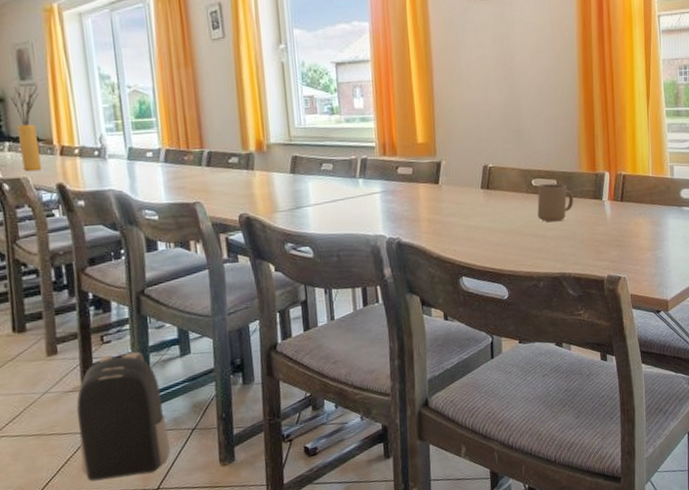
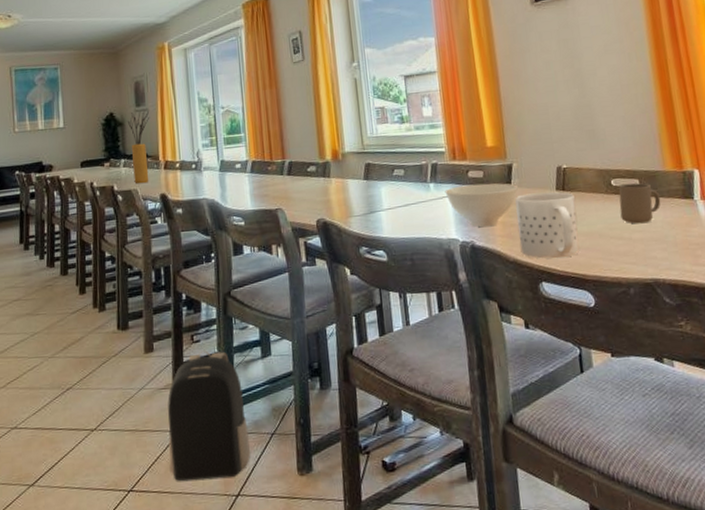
bowl: none [373,180,445,224] -> present [445,183,518,227]
mug: none [442,190,499,255] -> present [515,192,580,259]

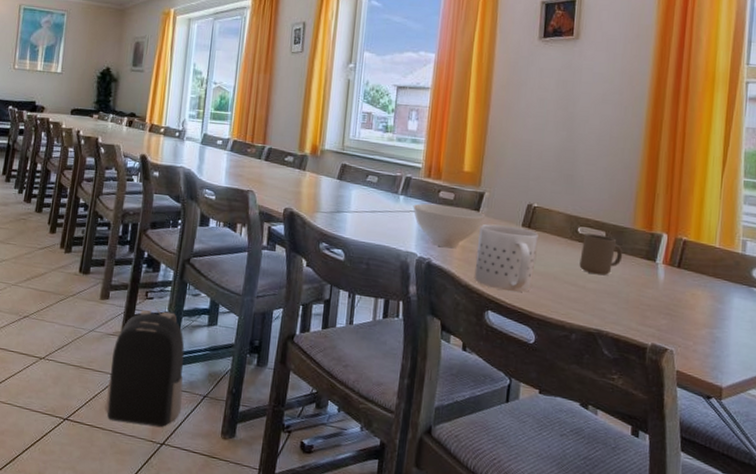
vase: present [127,110,150,184] -> none [118,71,145,142]

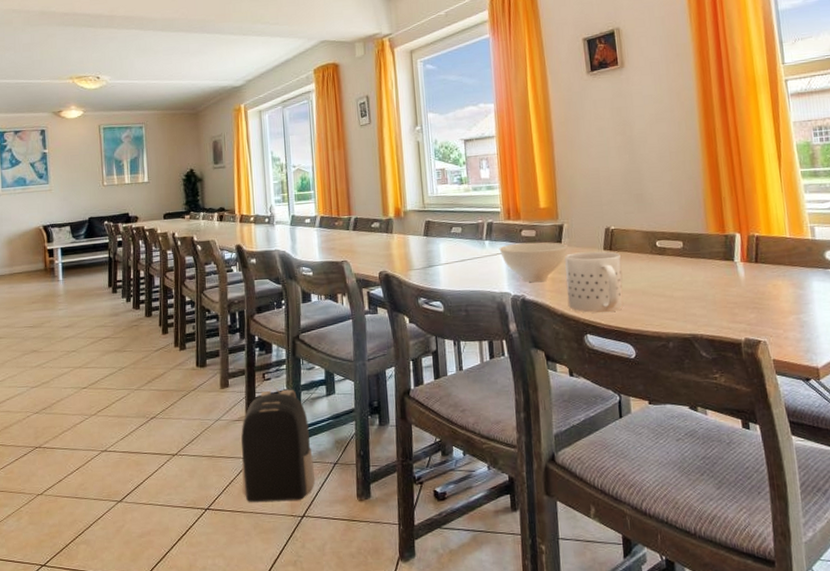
cup: present [579,233,623,276] -> none [663,244,703,283]

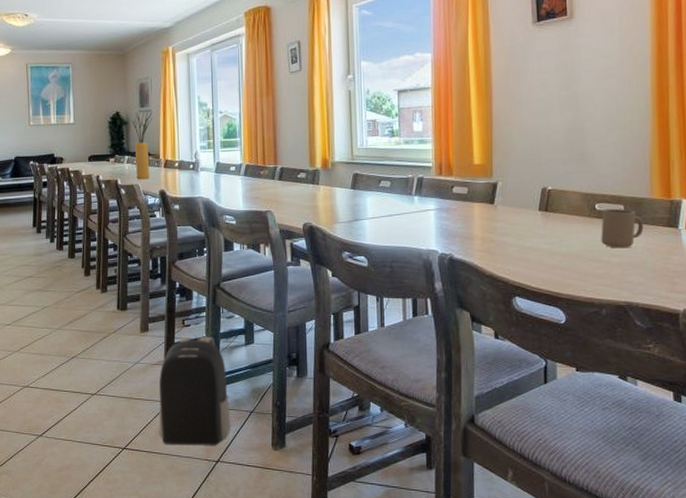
vase: none [206,167,227,236] -> present [131,111,153,180]
bowl: present [499,242,568,282] -> none [428,199,501,240]
mug: present [565,251,624,313] -> none [496,212,558,276]
cup: none [663,244,703,283] -> present [601,208,644,249]

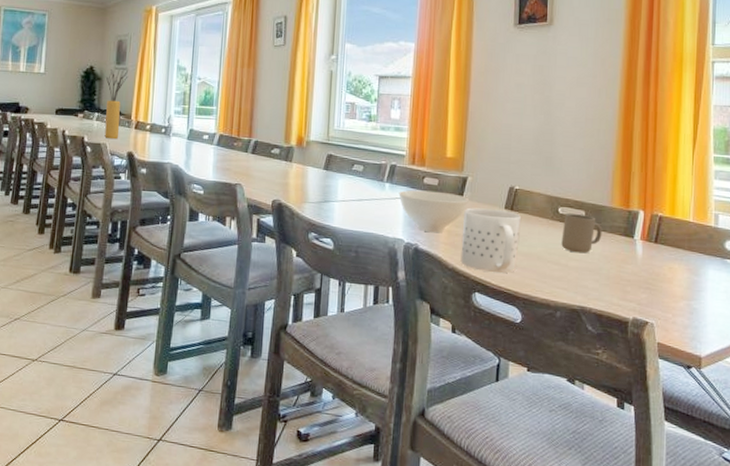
backpack: present [159,334,231,445] -> none [100,304,178,423]
bowl: none [428,199,501,240] -> present [398,190,469,232]
mug: none [496,212,558,276] -> present [460,207,522,273]

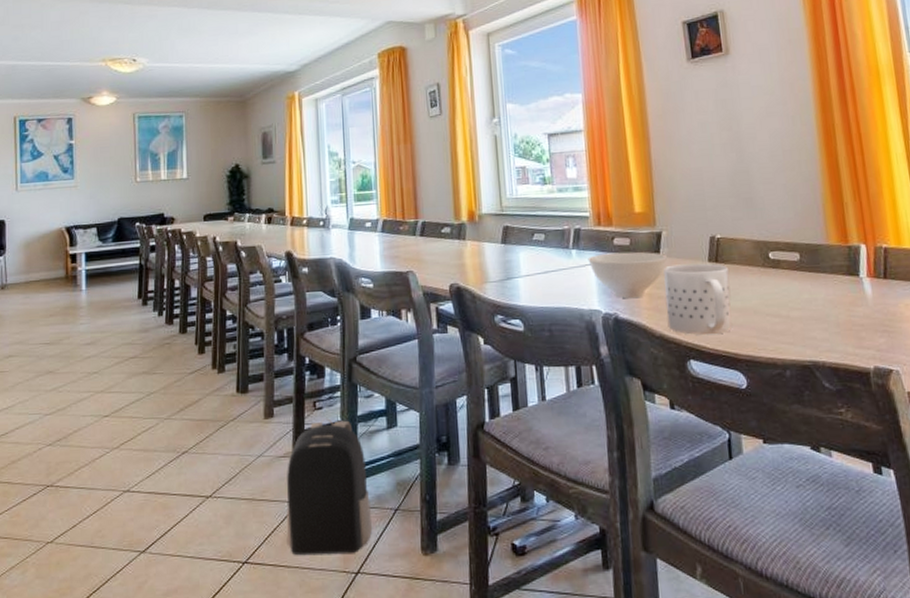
backpack: none [100,304,178,423] -> present [286,418,373,555]
vase: present [104,69,129,140] -> none [253,162,277,241]
cup: present [561,213,603,254] -> none [777,256,823,301]

